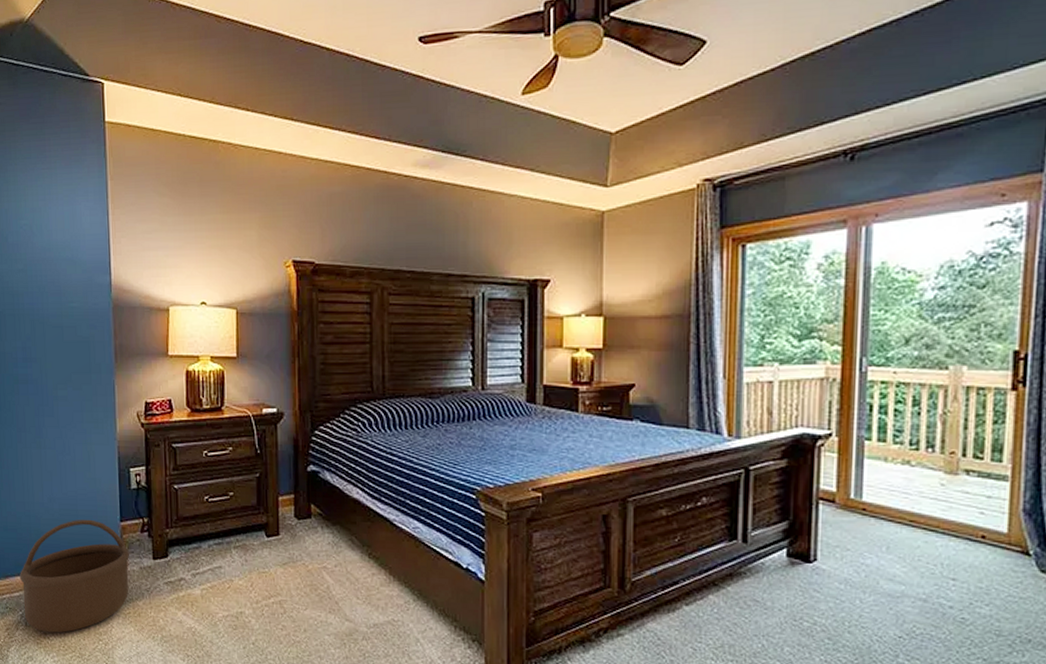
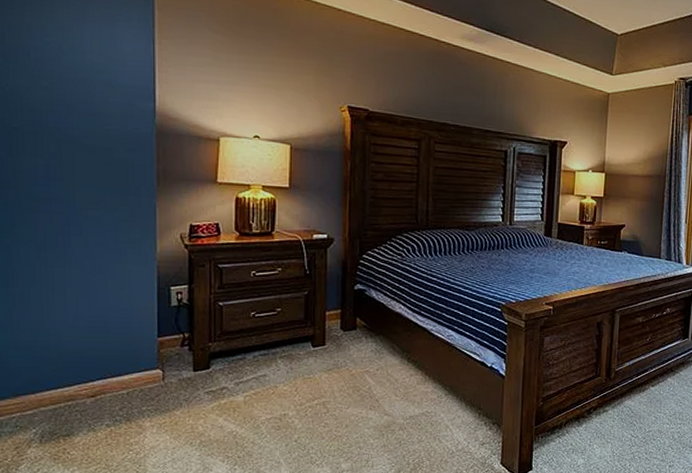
basket: present [20,519,129,633] -> none [34,335,167,447]

